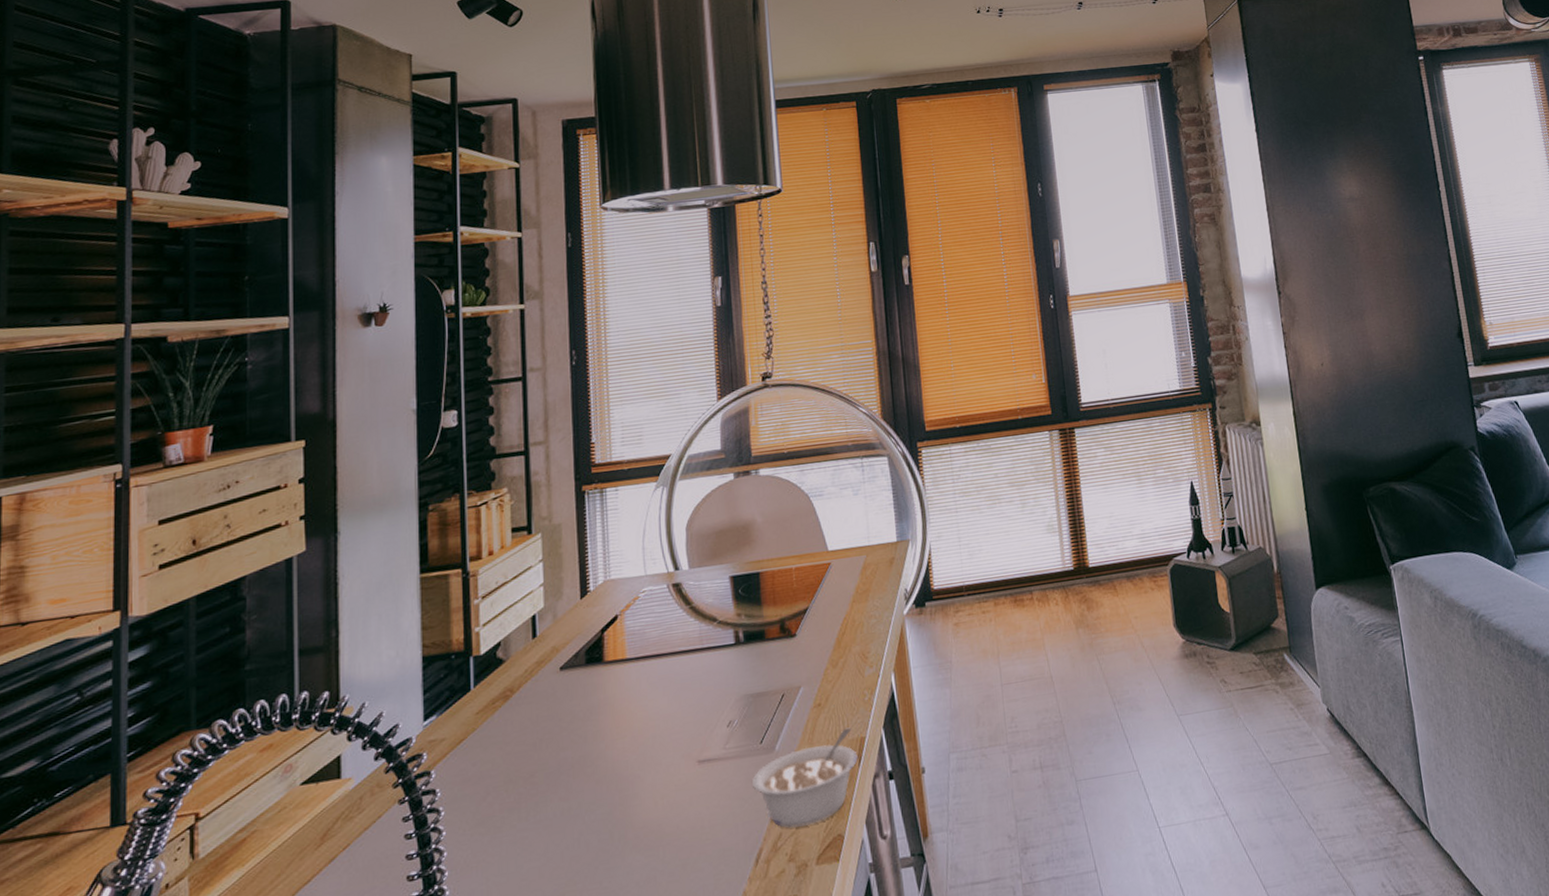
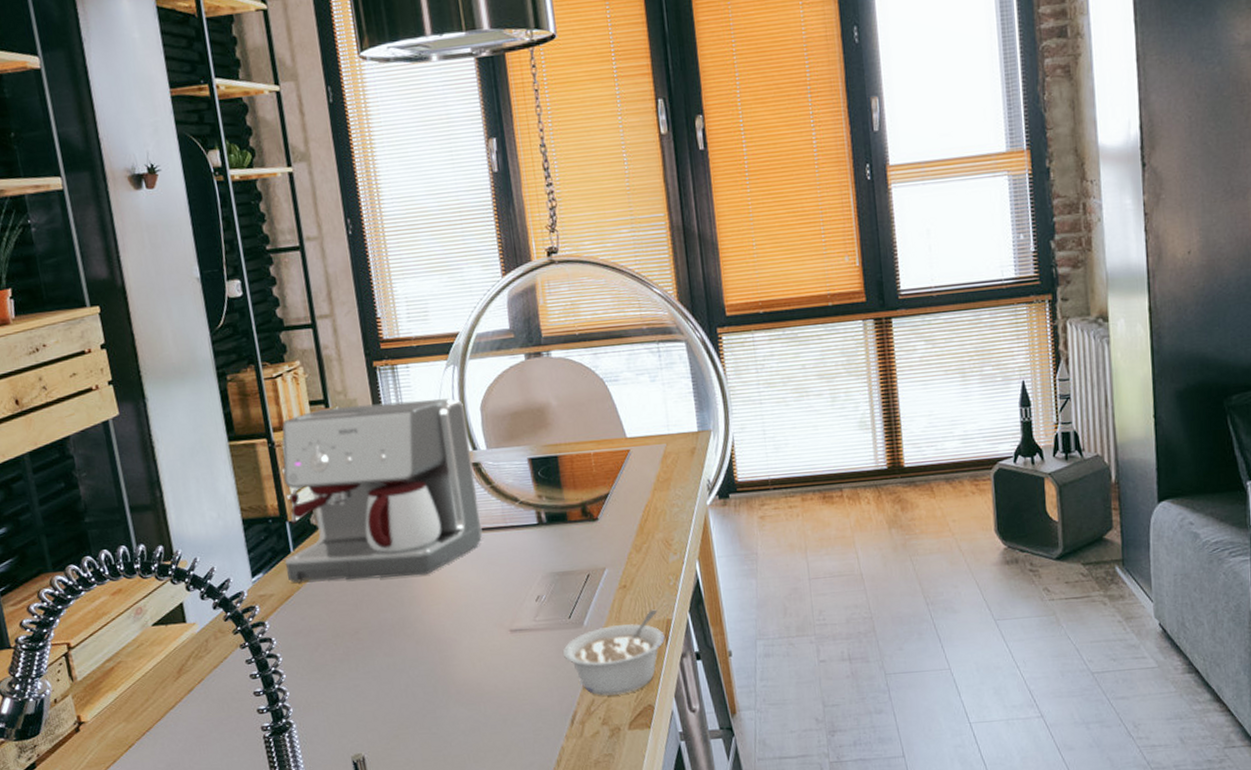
coffee maker: none [462,519,678,724] -> present [282,398,483,583]

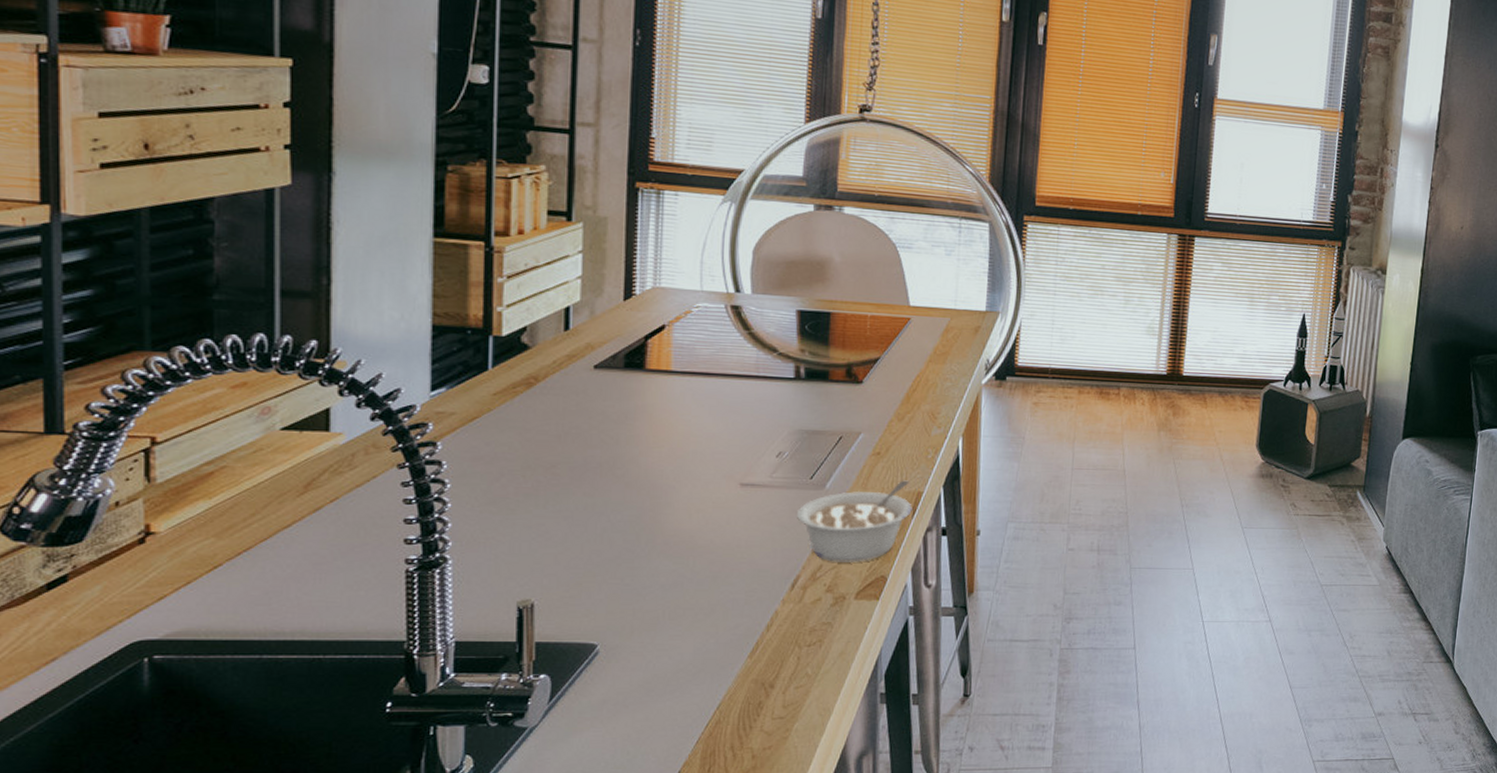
coffee maker: present [282,398,483,583] -> none [478,221,735,415]

